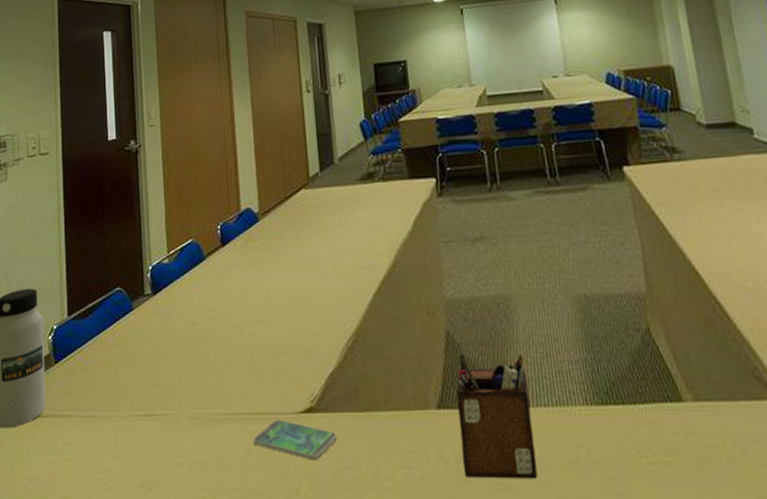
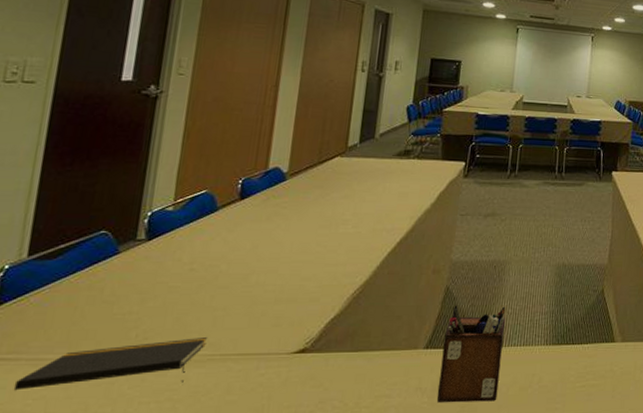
notepad: none [77,393,219,447] -> present [13,336,207,391]
smartphone: present [253,420,338,460] -> none [237,360,327,394]

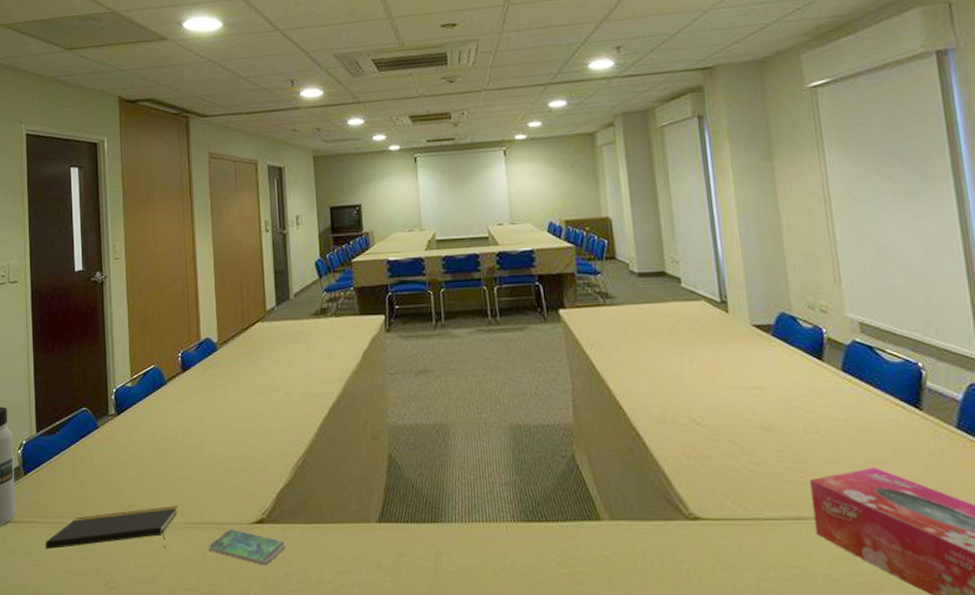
smartphone: none [237,360,327,394] -> present [209,529,286,565]
desk organizer: present [436,305,506,403] -> none [396,474,467,585]

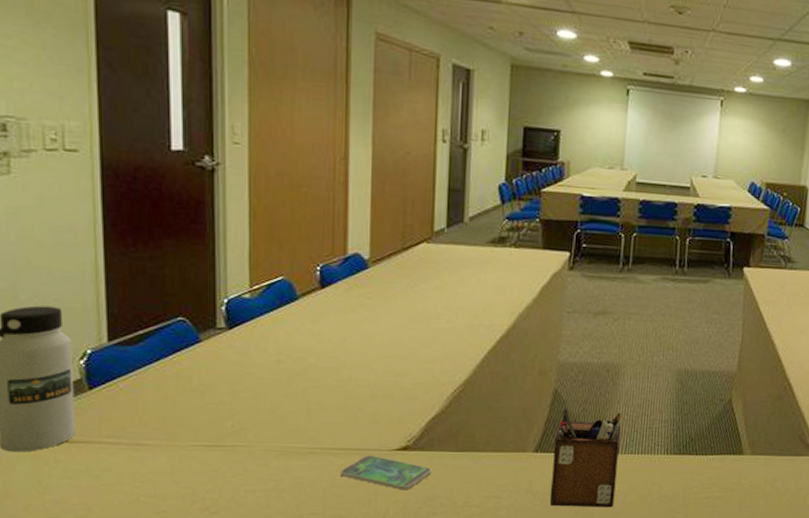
notepad: present [45,505,178,550] -> none [120,429,304,475]
desk organizer: none [396,474,467,585] -> present [549,409,622,508]

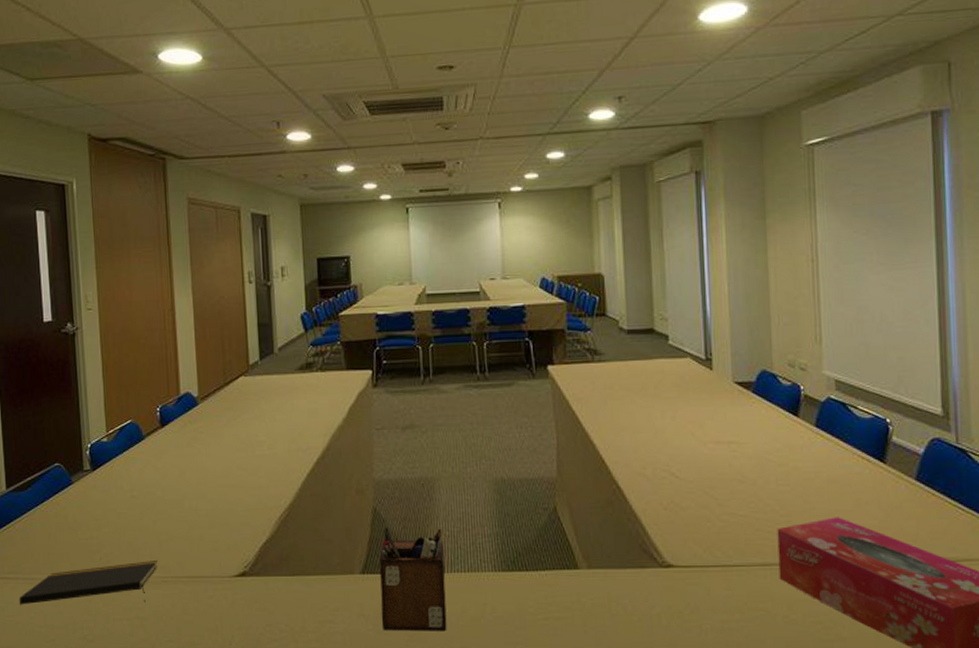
notepad: none [120,429,304,475] -> present [19,559,158,605]
smartphone: present [340,455,432,490] -> none [190,582,269,617]

